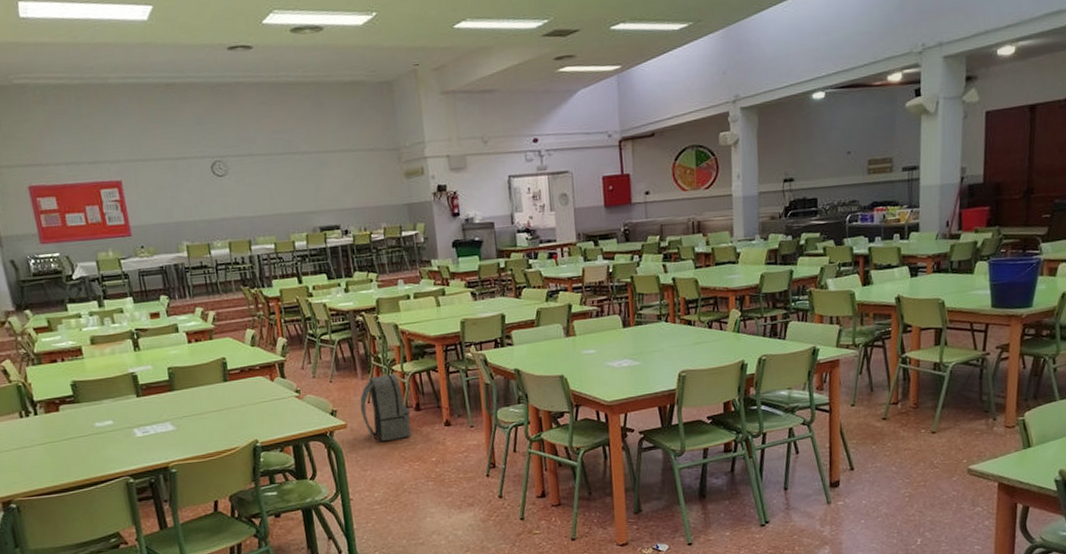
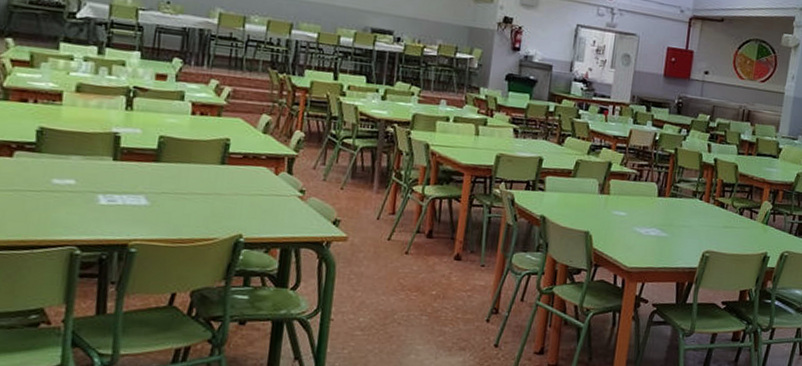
backpack: present [360,374,412,442] -> none [367,192,421,265]

